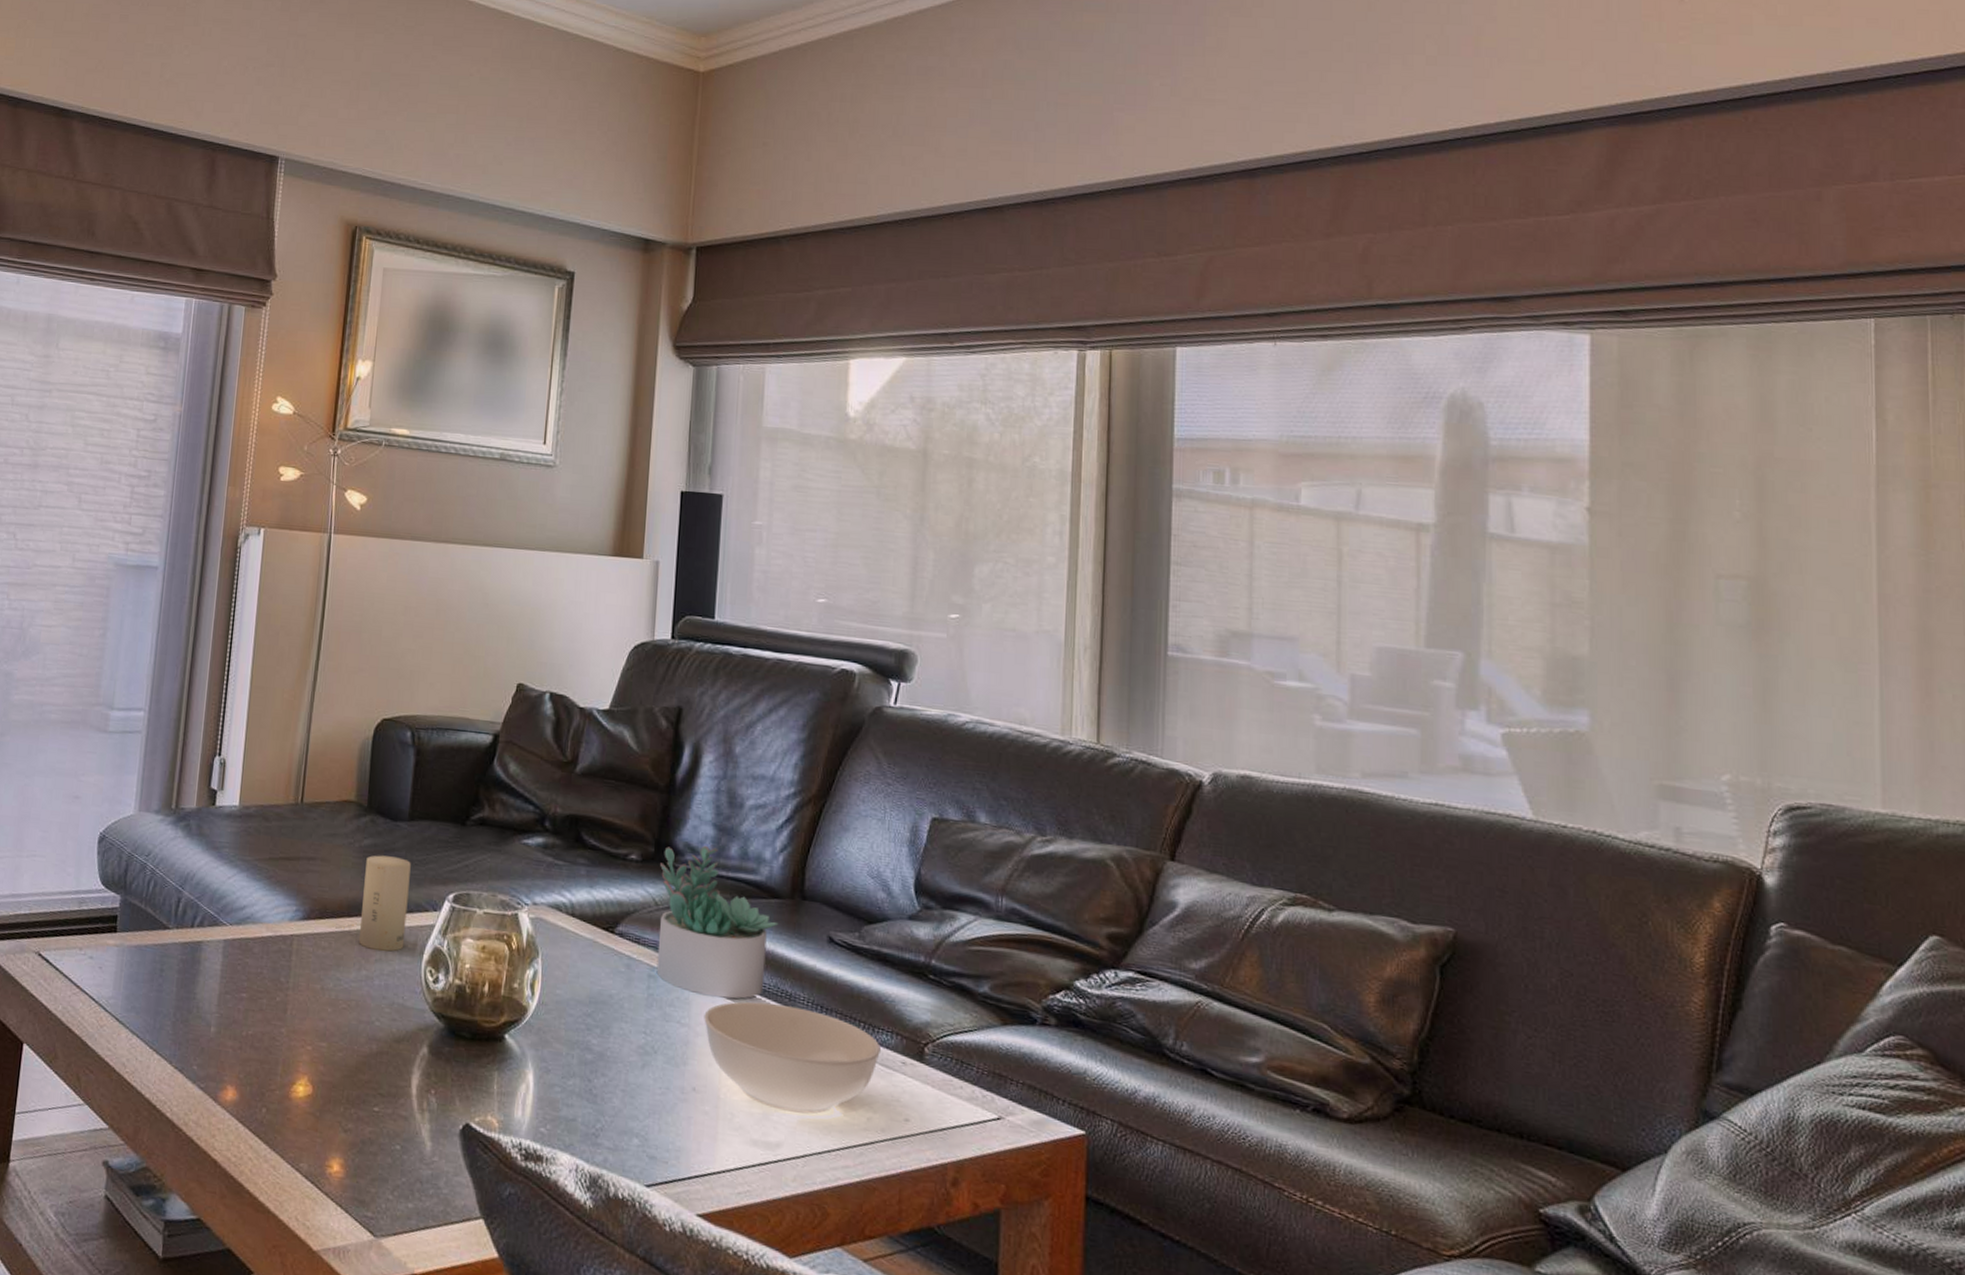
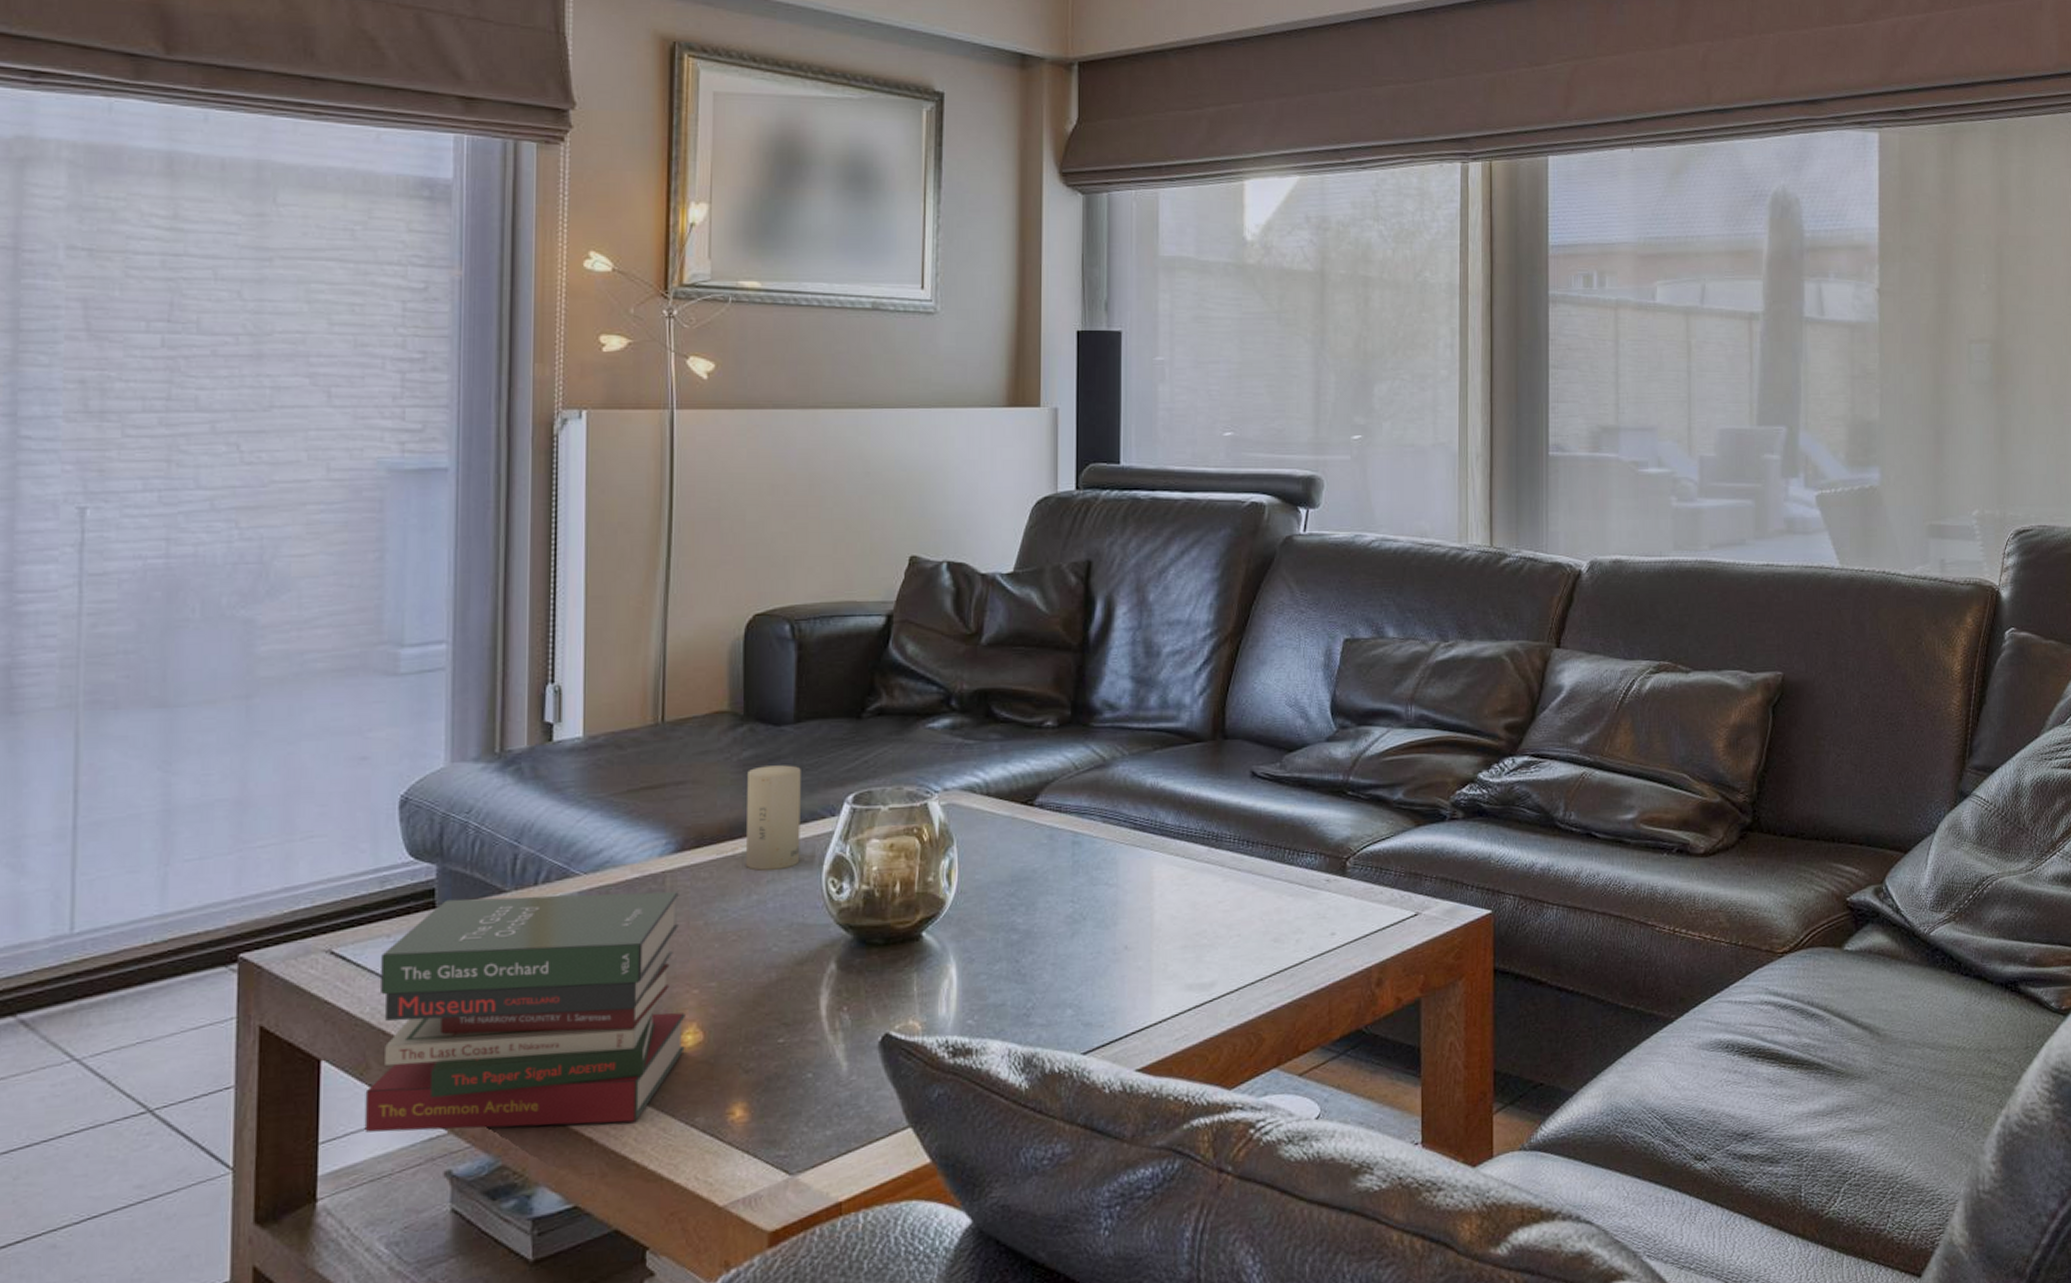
books: none [48,927,303,1154] -> present [364,891,685,1133]
succulent plant: present [656,845,779,999] -> none [1078,700,1202,852]
bowl: present [704,1001,881,1114] -> none [1132,846,1306,950]

